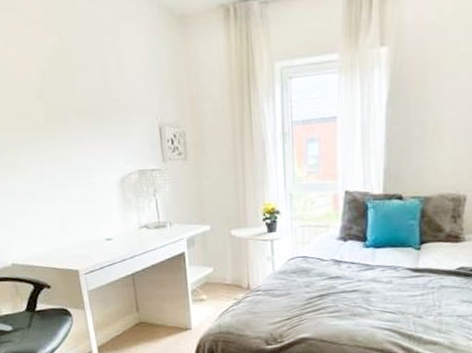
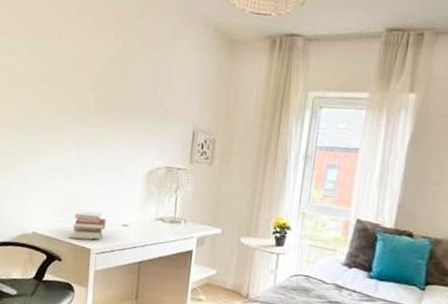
books: none [51,230,89,264] -> present [68,209,107,240]

